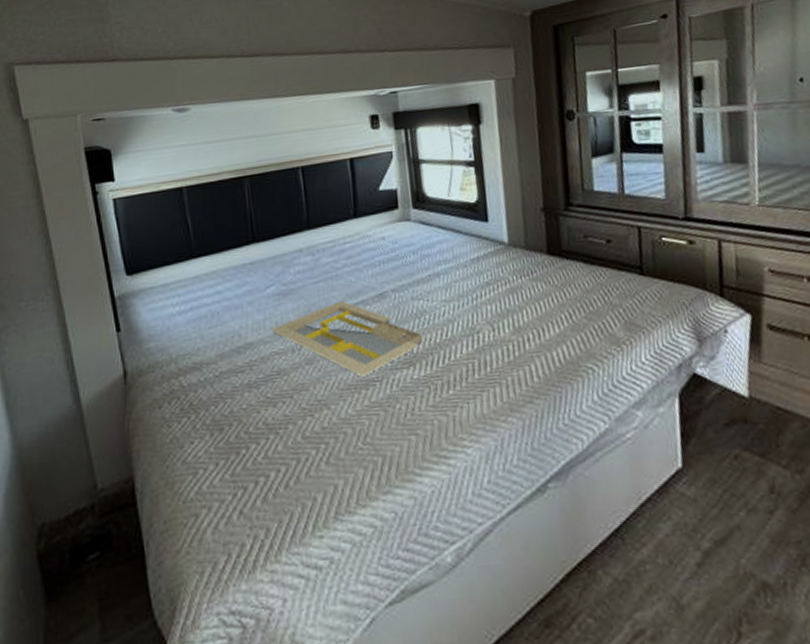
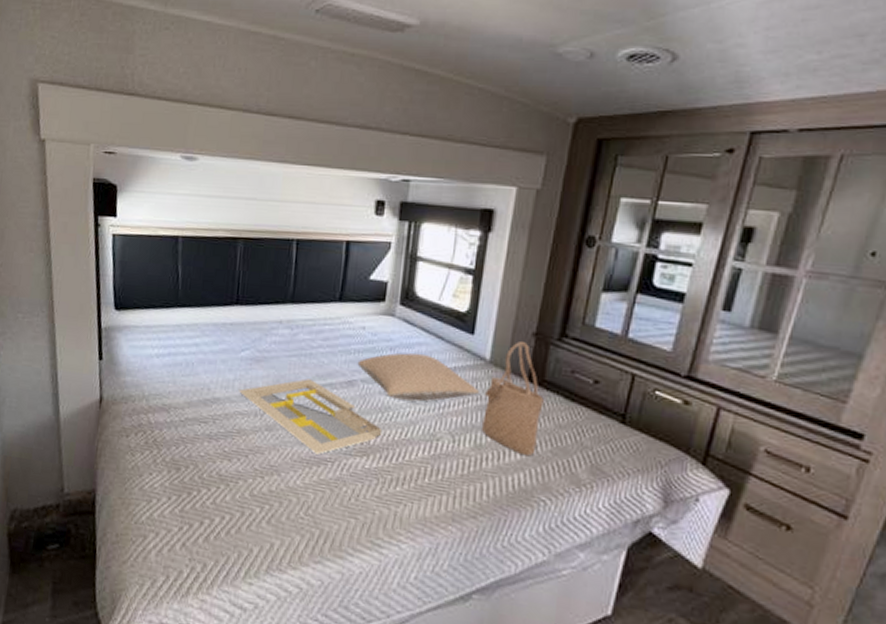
pillow: none [384,251,506,302] -> present [357,353,479,402]
tote bag: none [510,219,572,328] -> present [482,342,544,457]

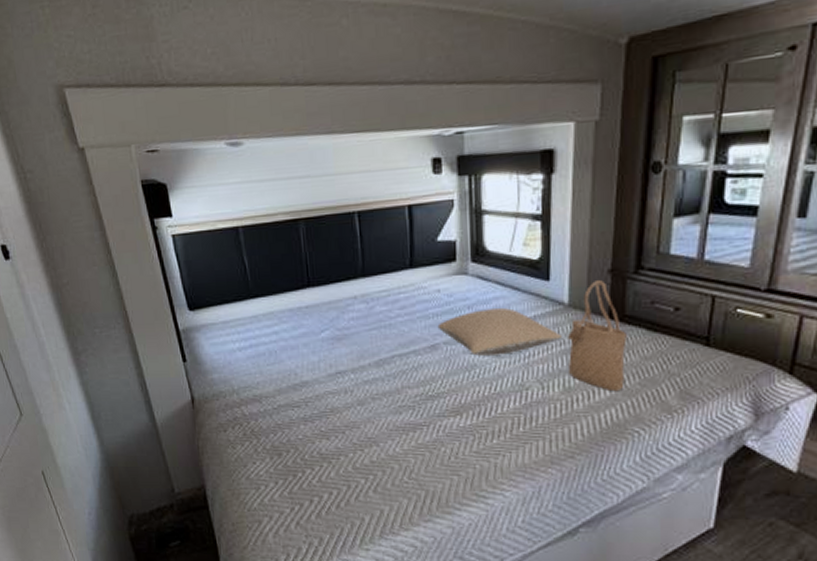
serving tray: present [239,379,381,454] -> none [325,349,471,421]

